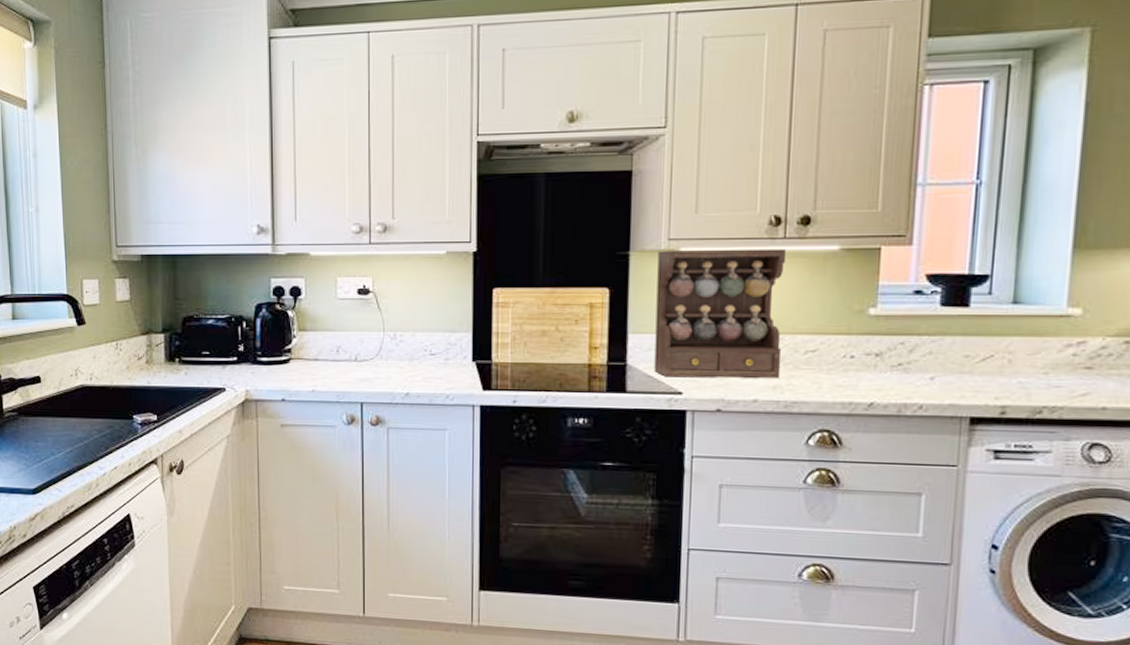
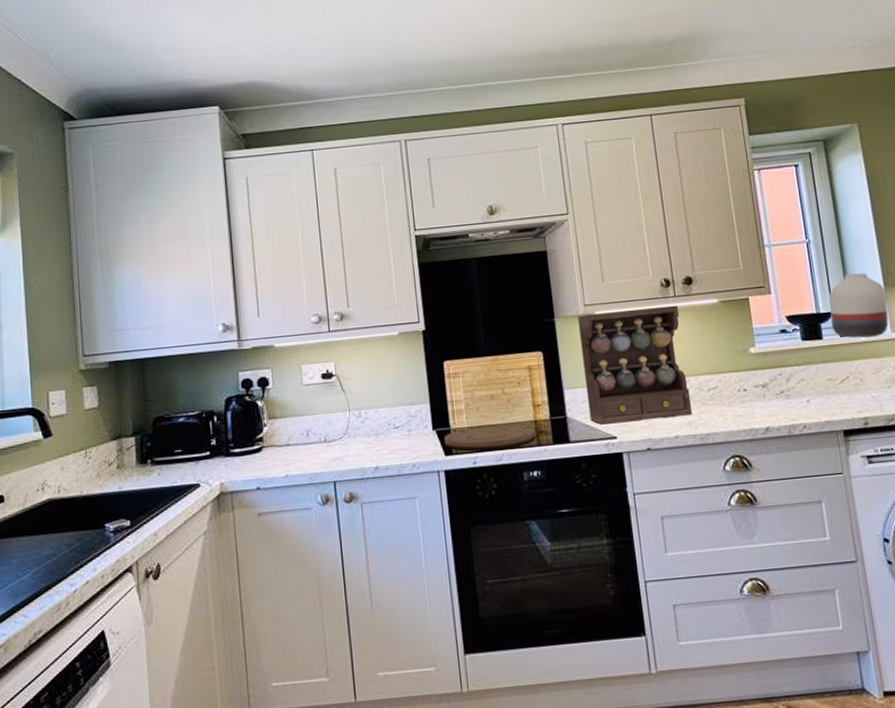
cutting board: none [484,364,588,391] -> present [444,425,536,452]
vase: none [986,229,1074,310] -> present [829,273,889,339]

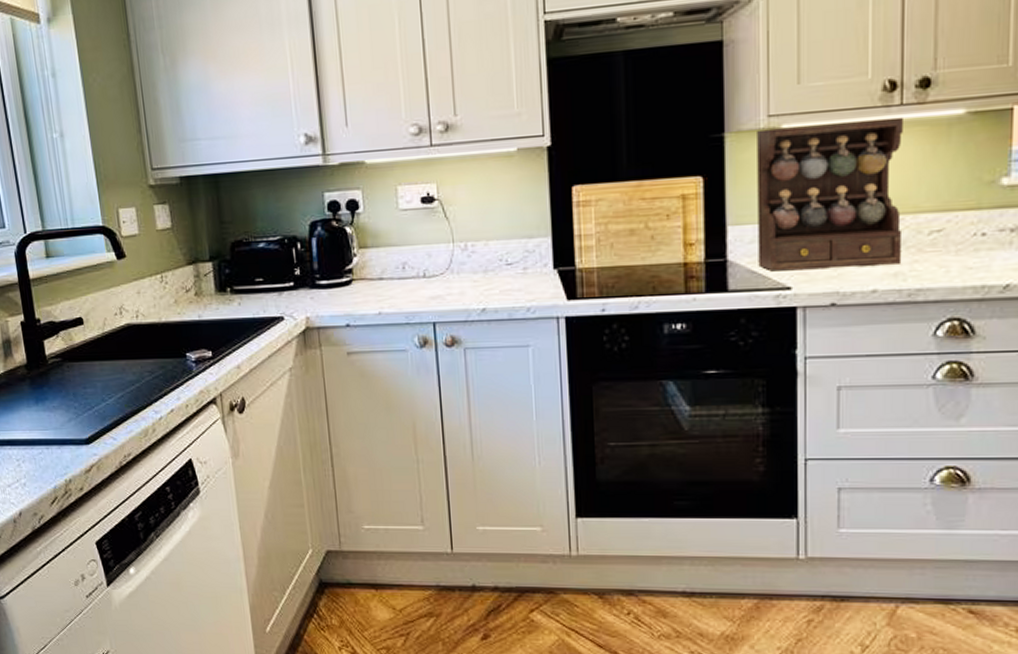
cutting board: present [444,425,536,452] -> none [567,266,684,297]

